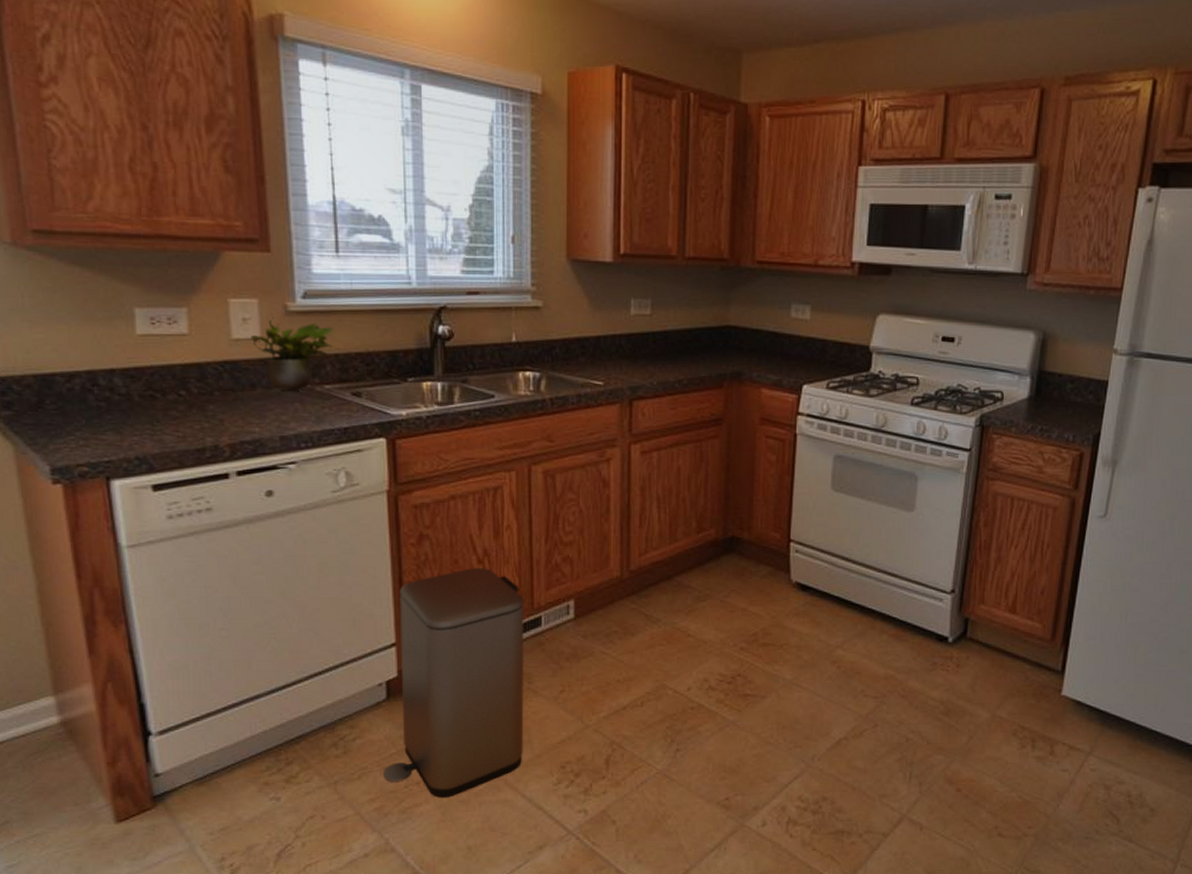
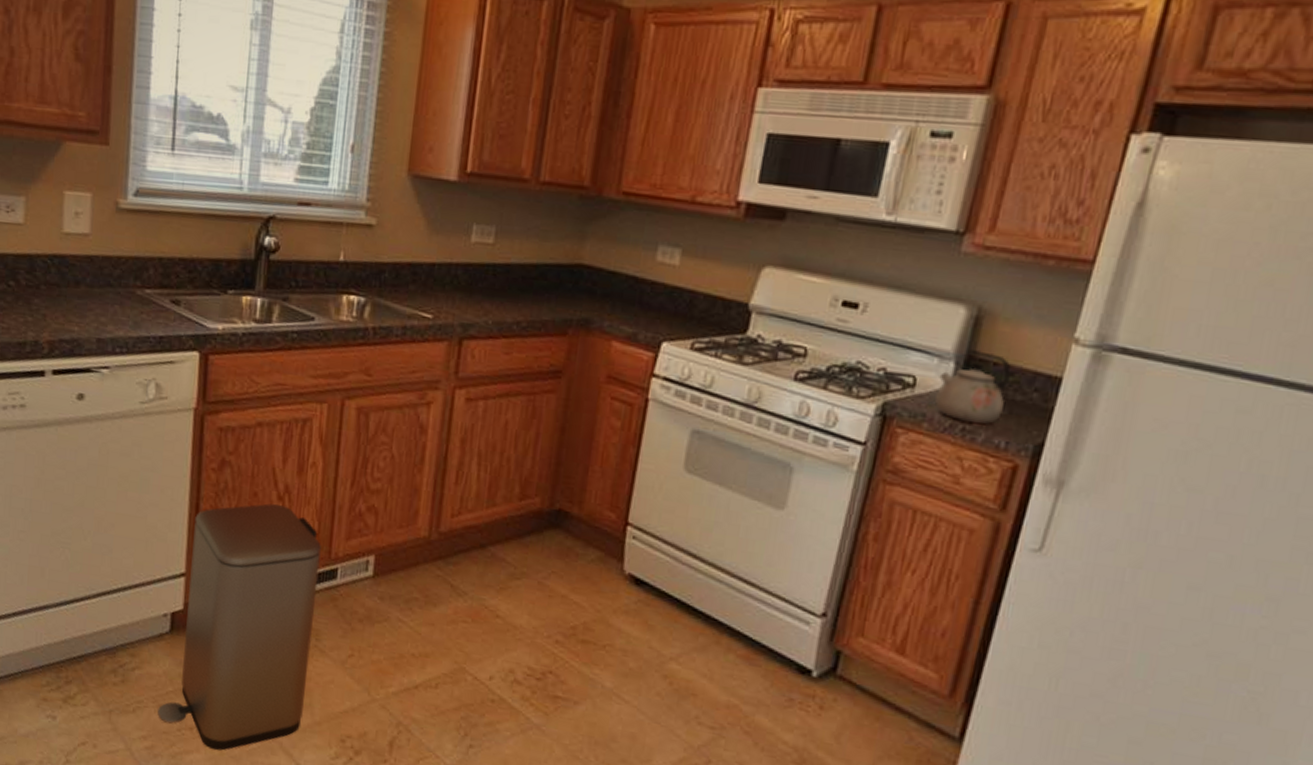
potted plant: present [250,317,334,390] -> none [80,213,161,292]
kettle: none [1019,366,1071,423] -> present [935,350,1011,424]

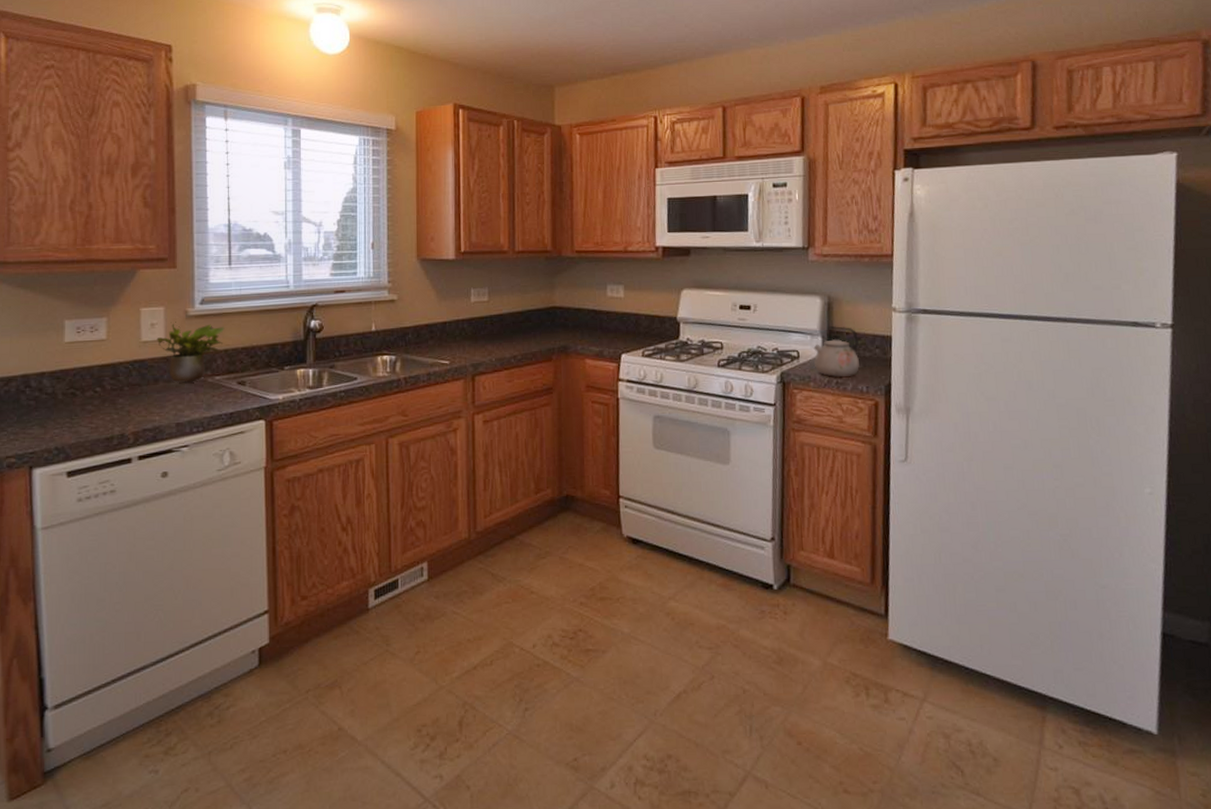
potted plant: none [80,213,161,292] -> present [156,322,225,383]
pedal bin: present [158,503,321,750] -> none [253,535,383,766]

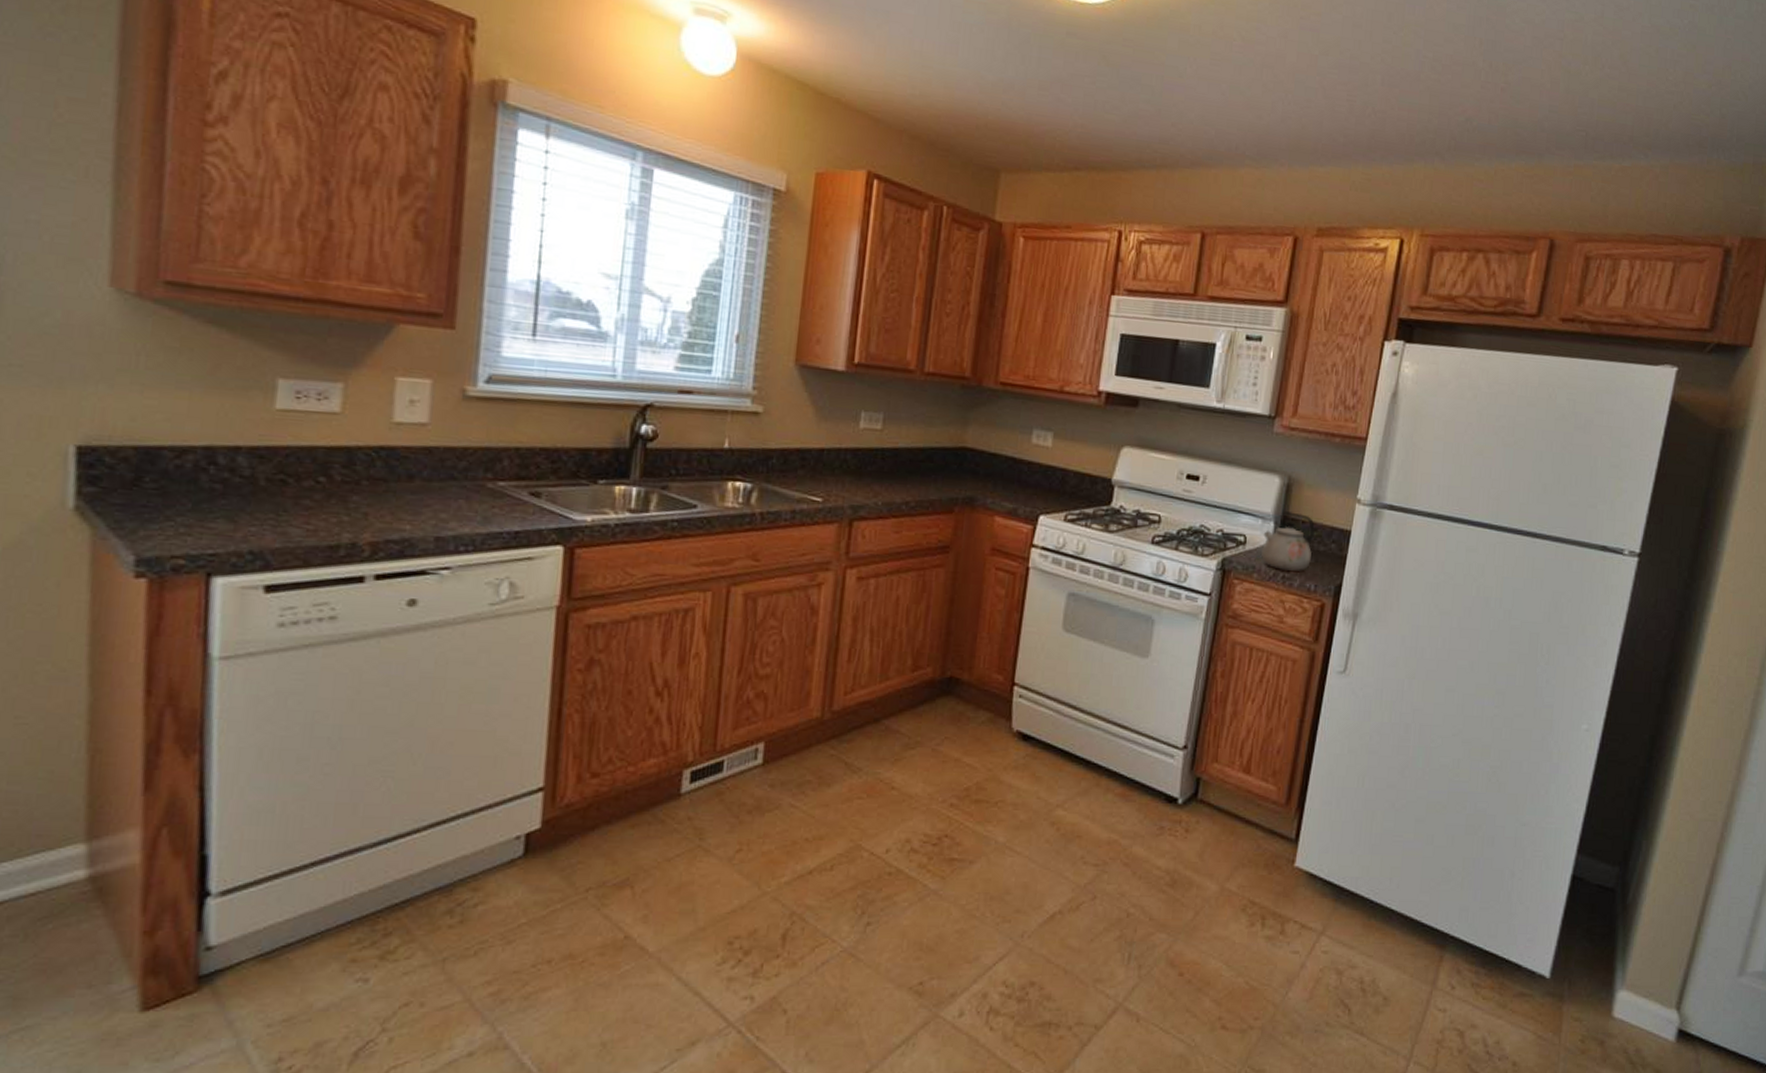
potted plant: present [156,322,225,383] -> none [416,401,518,486]

